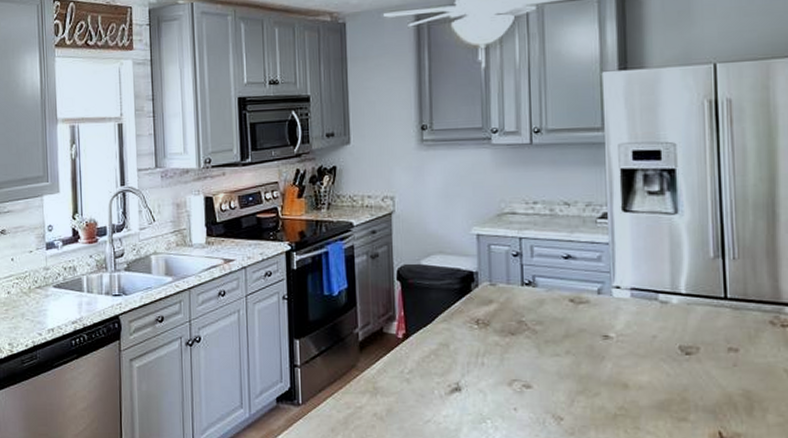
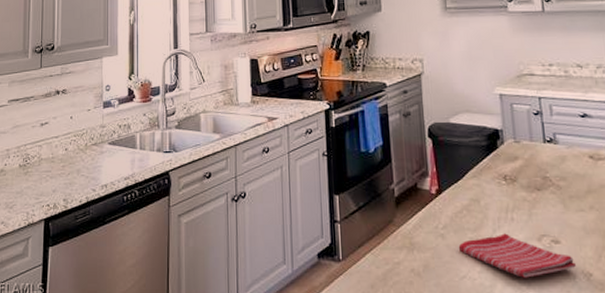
dish towel: none [424,378,546,422] -> present [458,233,576,278]

